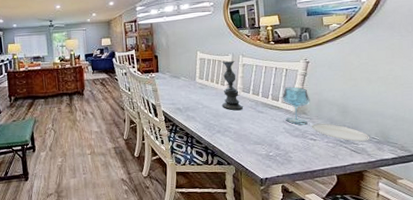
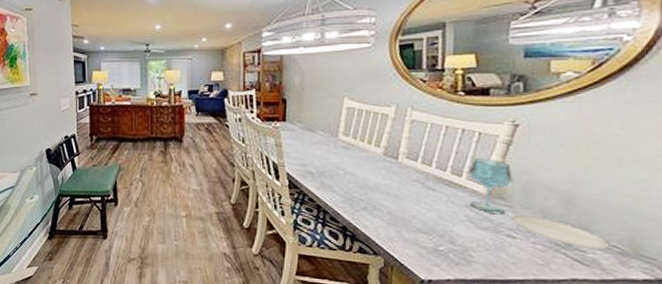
candlestick: present [222,61,243,111] -> none [374,114,405,184]

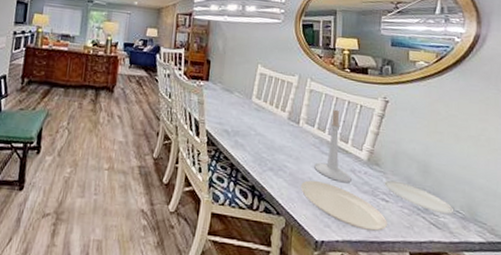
plate: none [402,219,514,269] -> present [301,180,387,231]
candlestick: none [418,139,467,220] -> present [314,109,352,183]
wine glass: present [468,158,514,215] -> none [353,128,386,180]

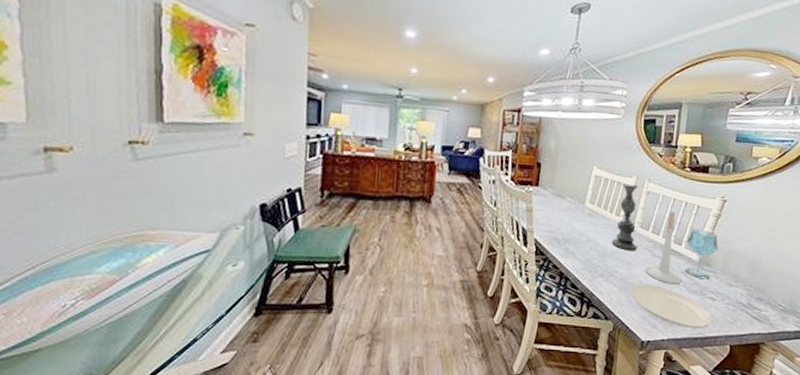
candlestick: none [280,82,304,147] -> present [612,184,638,251]
wine glass: none [353,128,386,180] -> present [685,229,719,280]
plate: present [384,180,454,214] -> none [713,279,776,308]

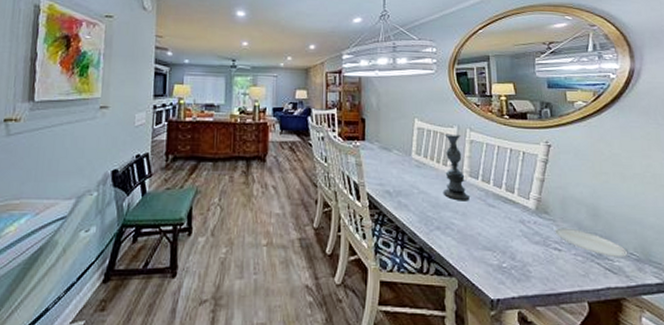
plate: present [630,284,712,328] -> none [471,236,562,283]
candlestick: present [646,211,682,285] -> none [482,158,522,235]
wine glass: present [685,229,719,280] -> none [519,176,553,229]
plate: none [713,279,776,308] -> present [555,227,628,257]

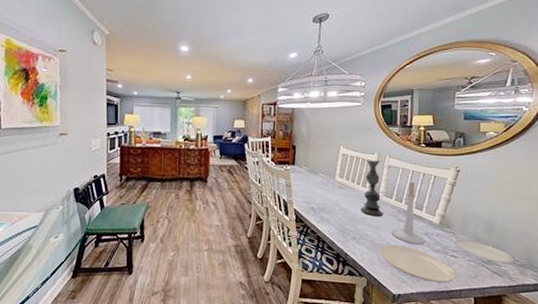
plate: none [471,236,562,283] -> present [380,245,456,282]
candlestick: none [482,158,522,235] -> present [392,181,425,245]

